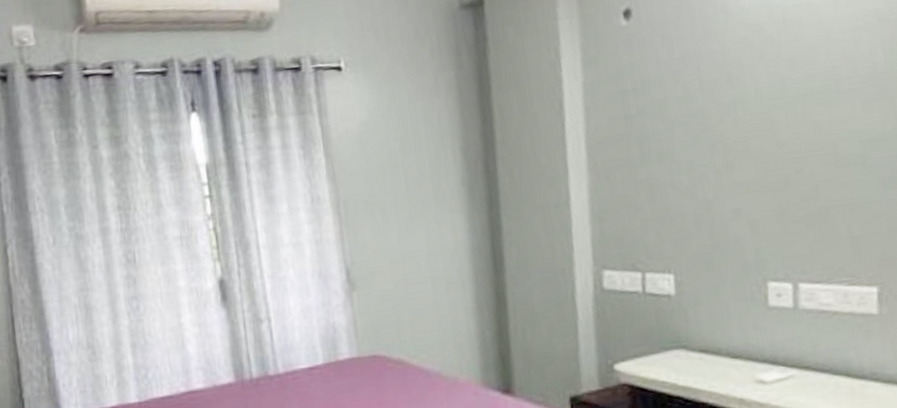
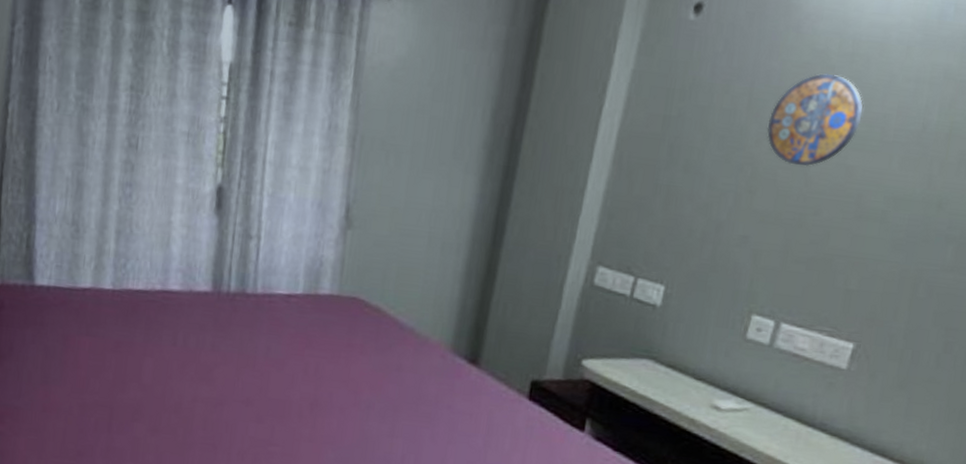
manhole cover: none [724,42,813,133] -> present [767,73,863,167]

